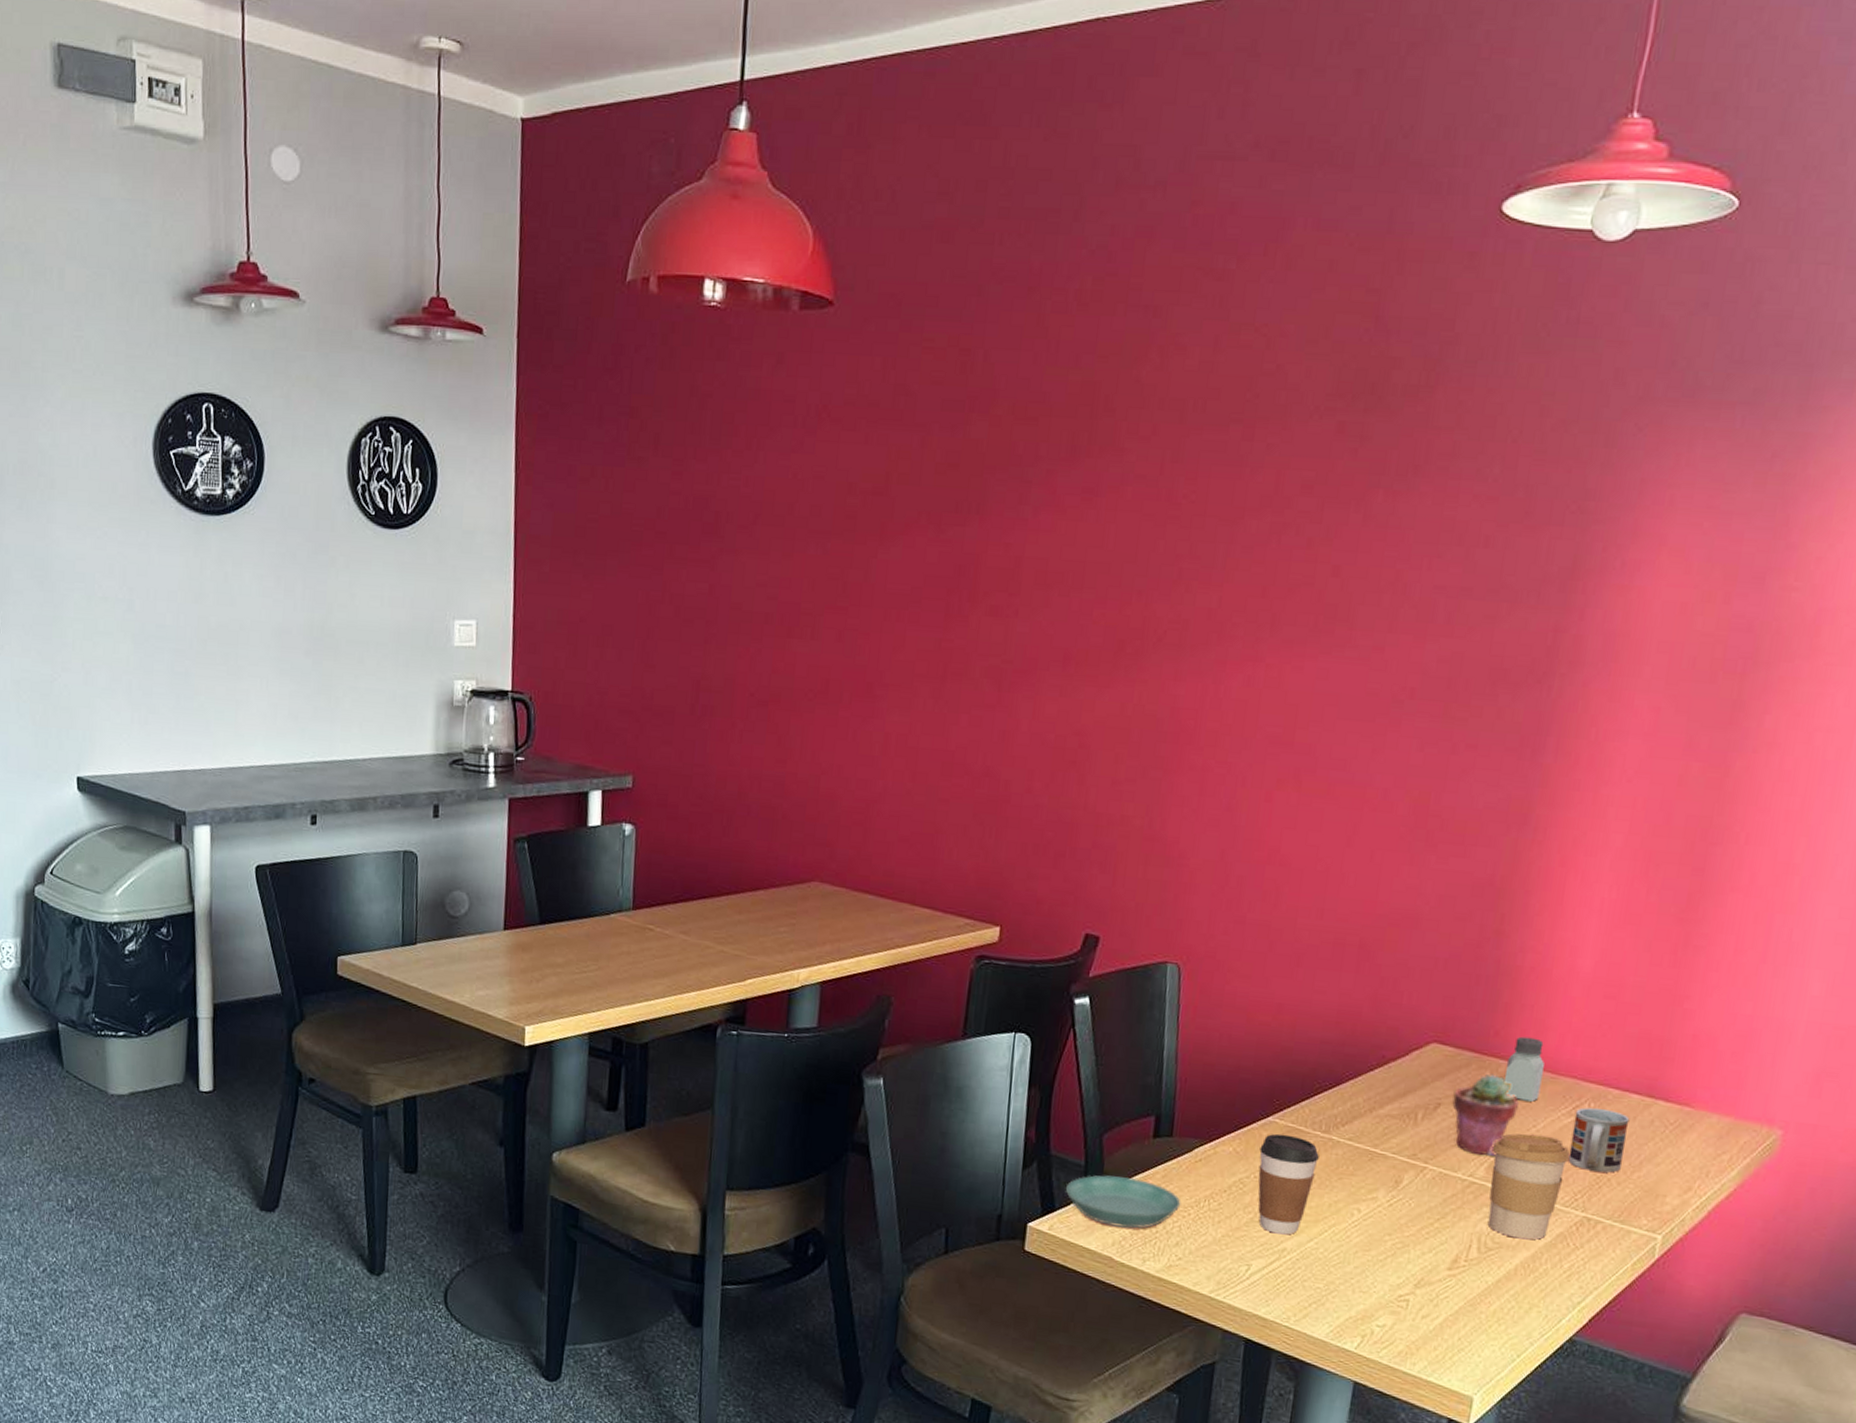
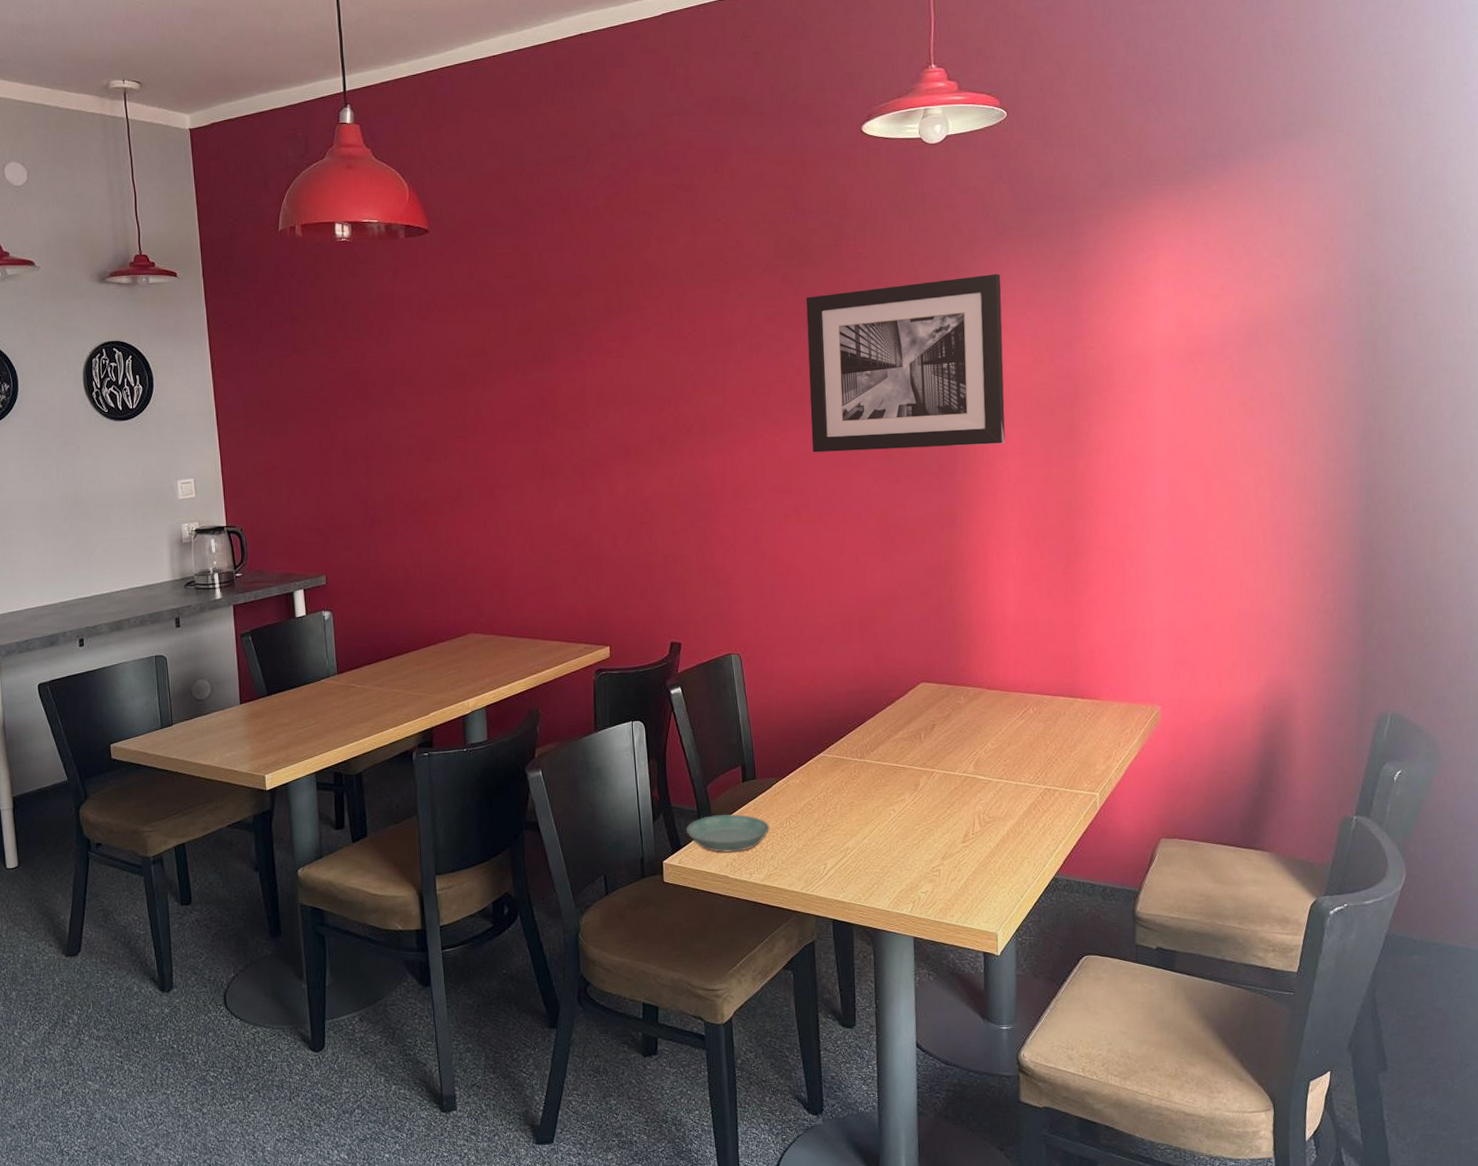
coffee cup: present [1258,1134,1319,1235] -> none [818,764,860,838]
wall art: none [1335,456,1675,717] -> present [806,274,1005,453]
potted succulent: present [1452,1074,1519,1156] -> none [942,698,987,756]
coffee cup: present [1488,1133,1570,1240] -> none [975,735,1028,812]
saltshaker: present [1504,1036,1544,1103] -> none [973,668,999,714]
cup: present [1568,1107,1630,1173] -> none [1025,710,1063,755]

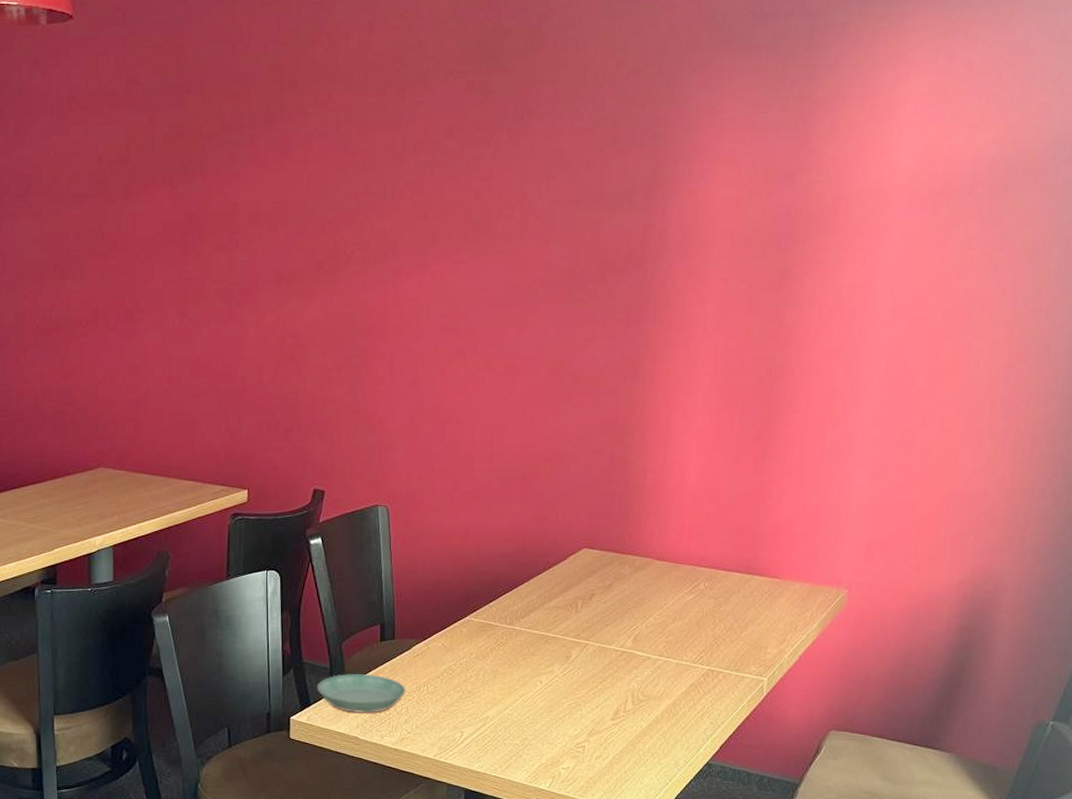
wall art: present [806,274,1005,453] -> none [485,90,720,289]

